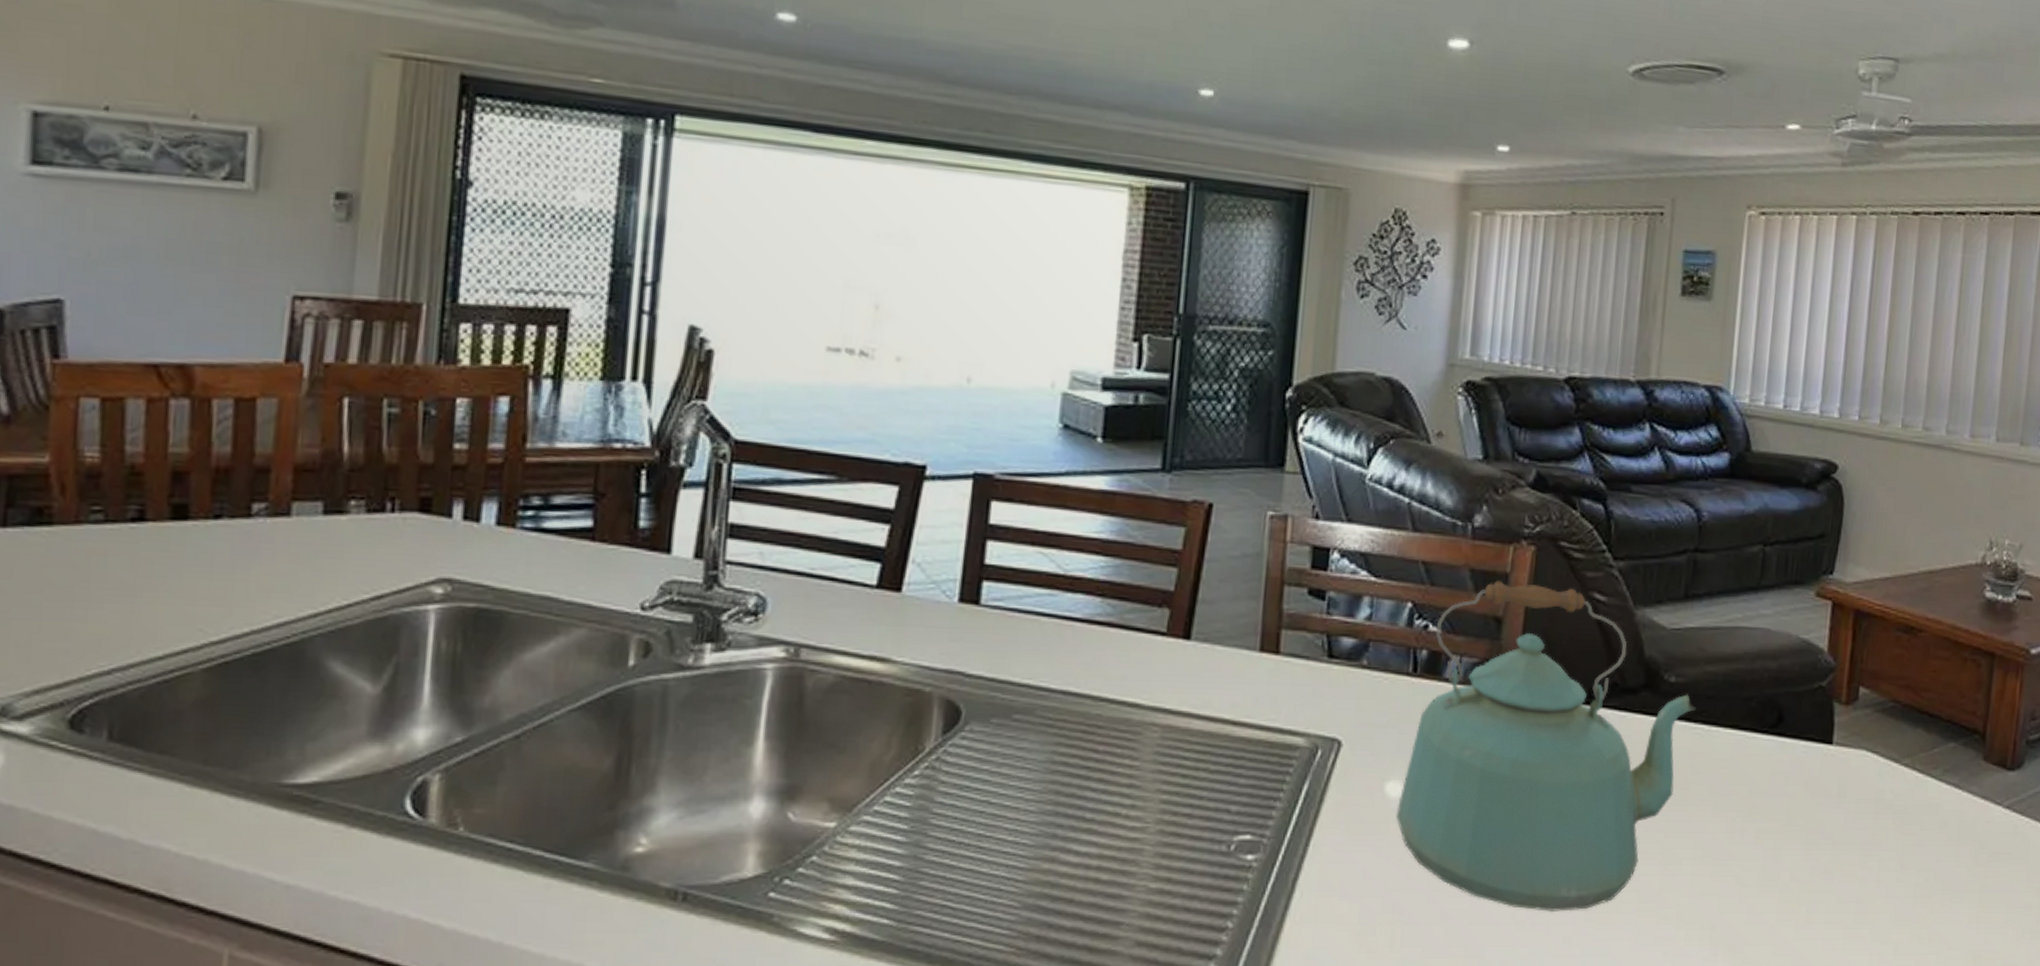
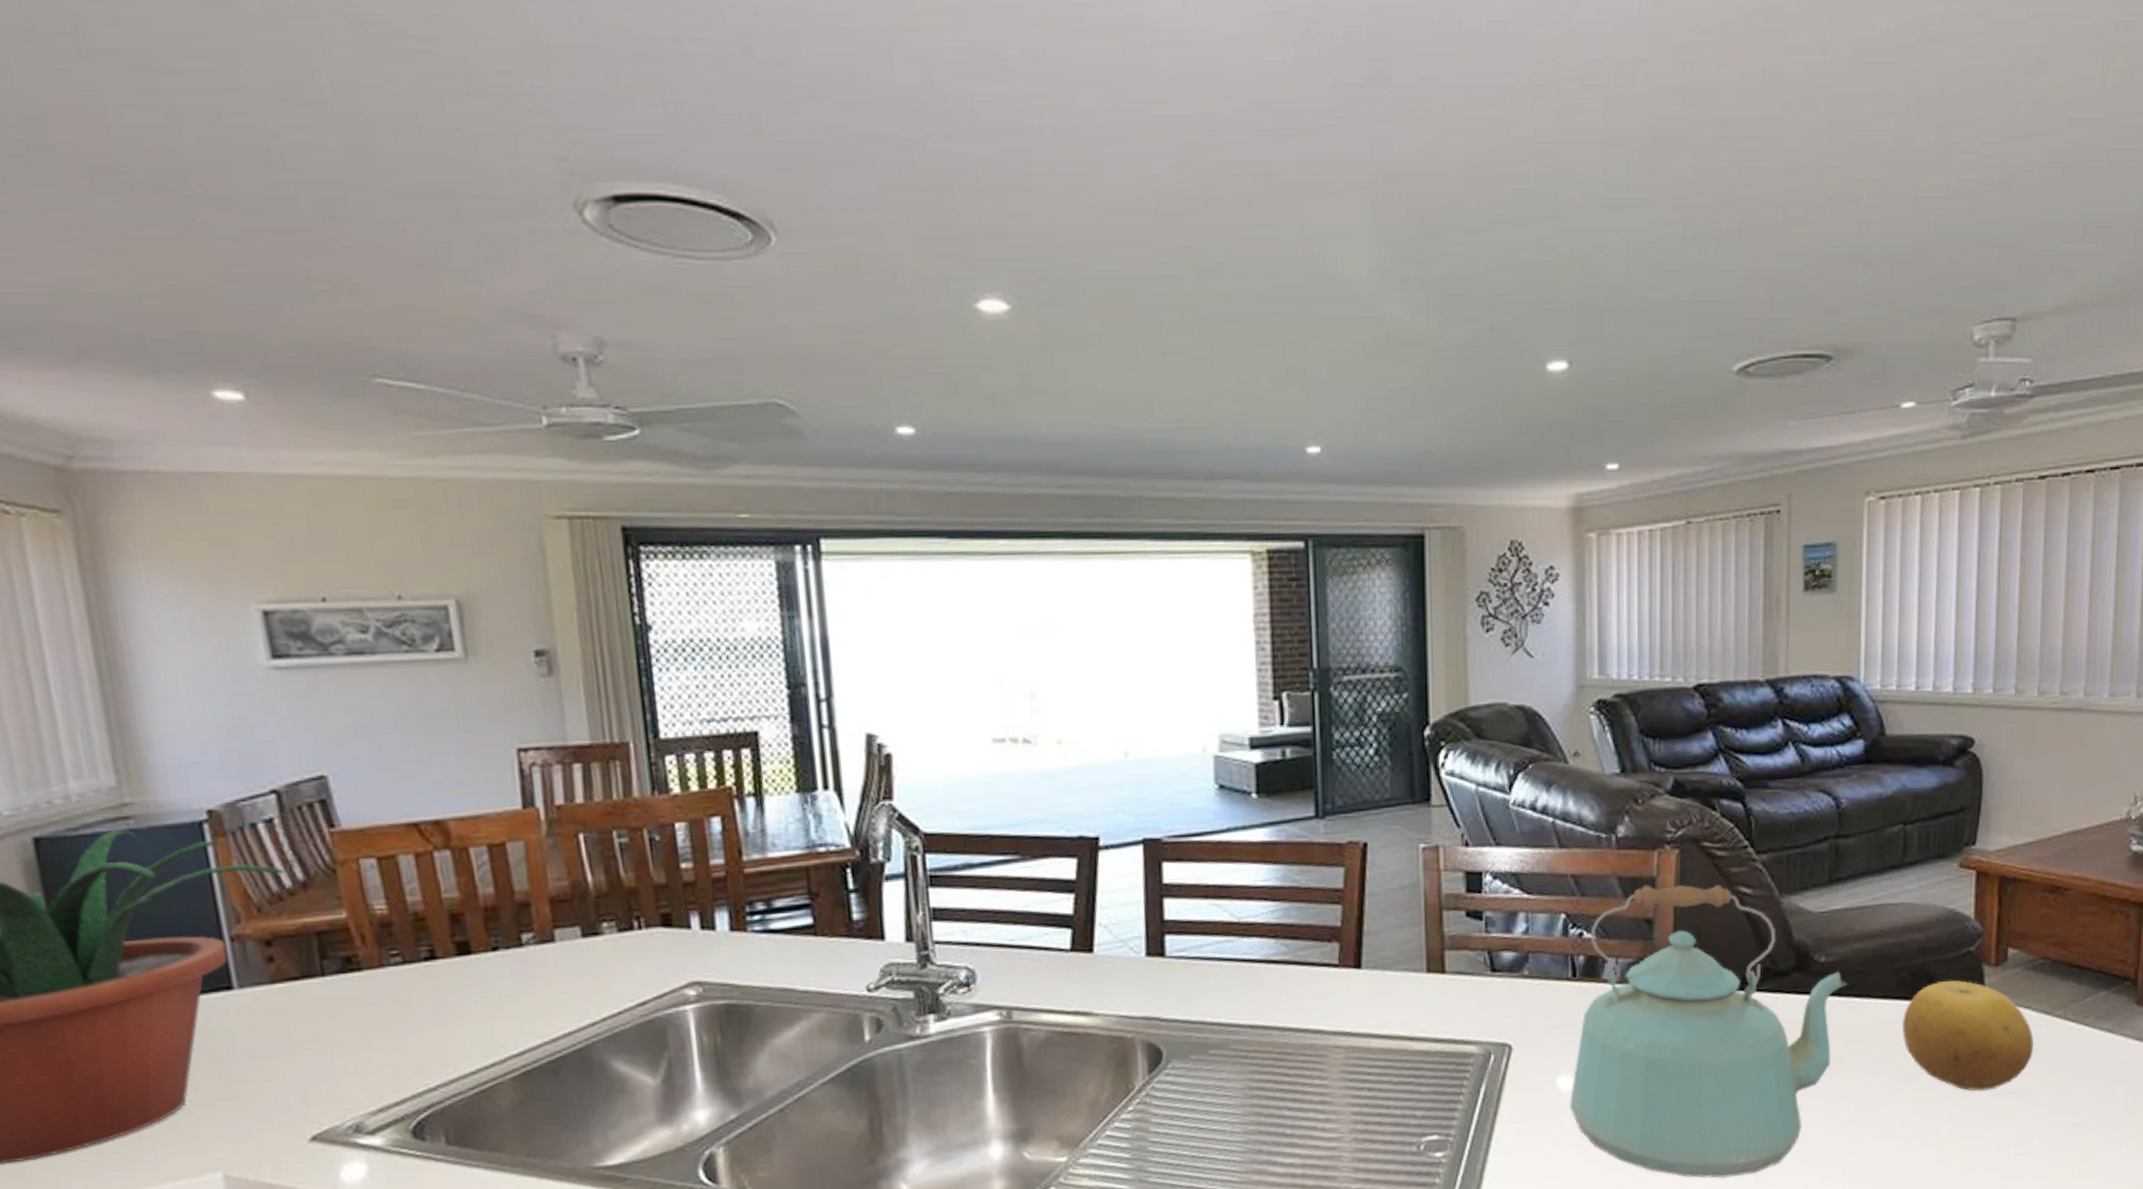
fruit: none [1748,716,1880,839] -> present [1902,980,2034,1091]

